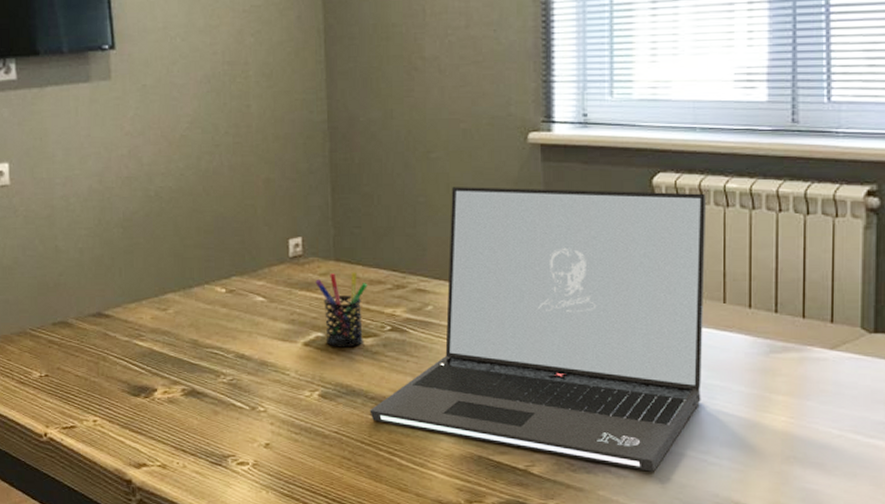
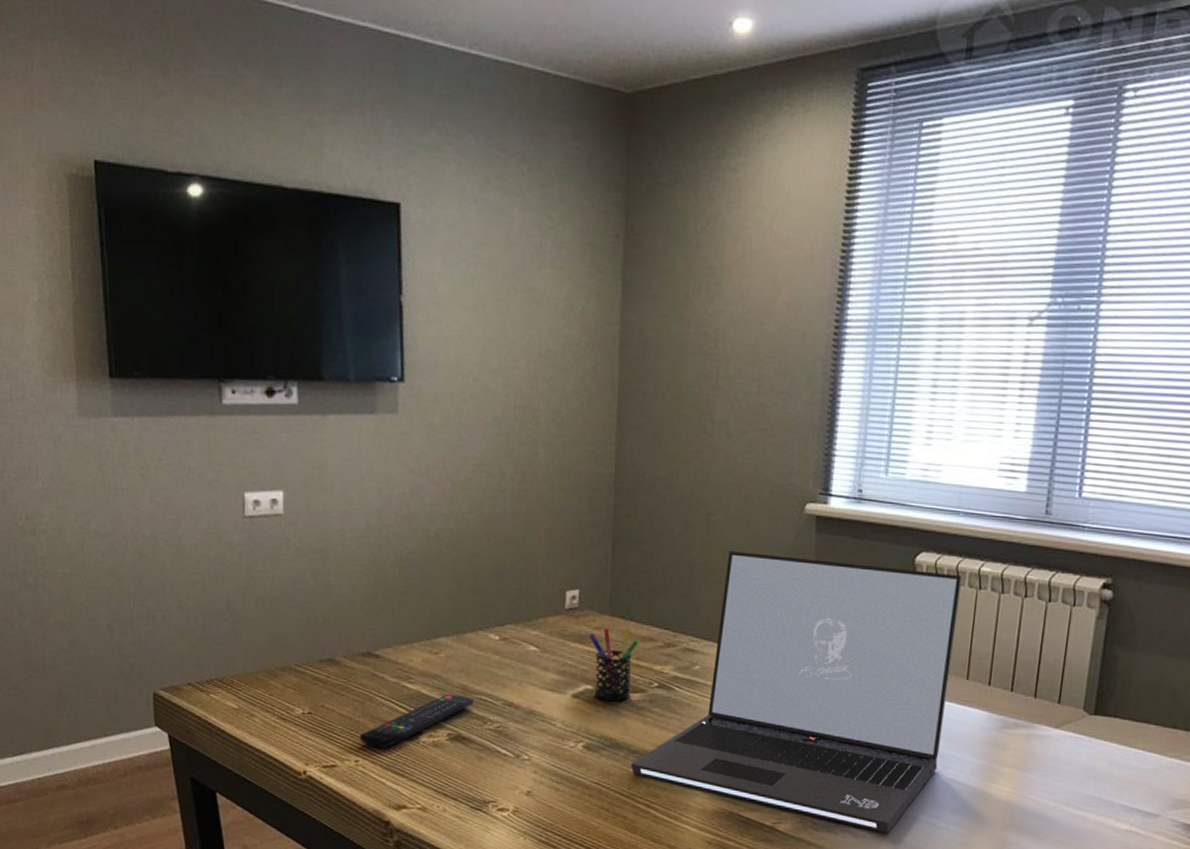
remote control: none [96,349,205,407] -> present [359,694,474,749]

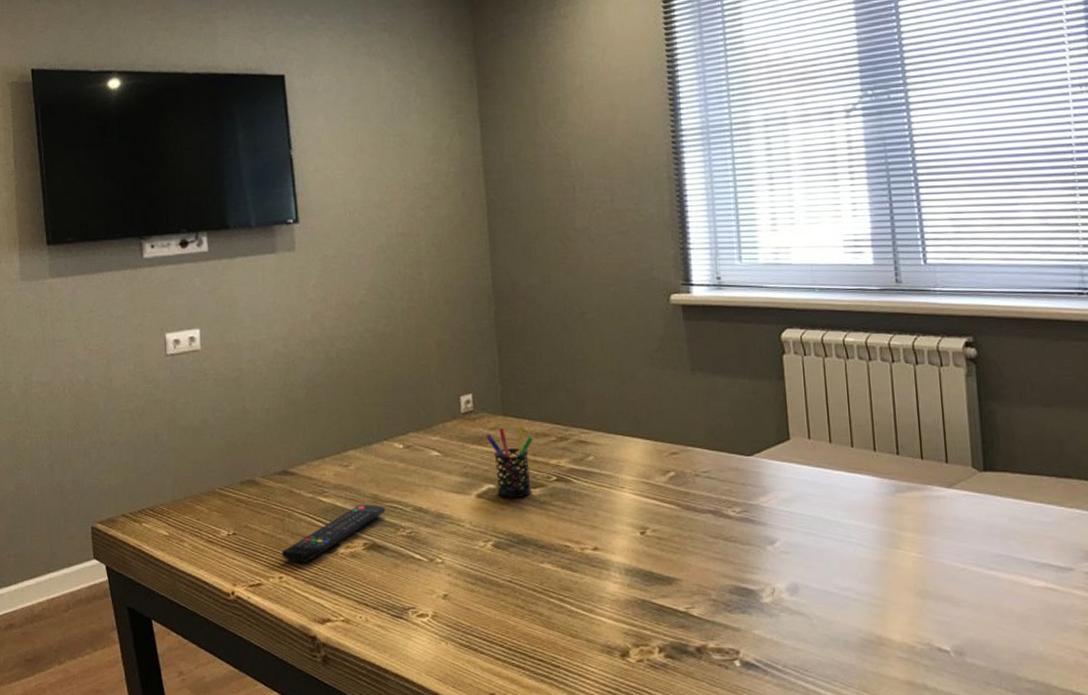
laptop: present [631,551,962,833] -> none [540,344,839,610]

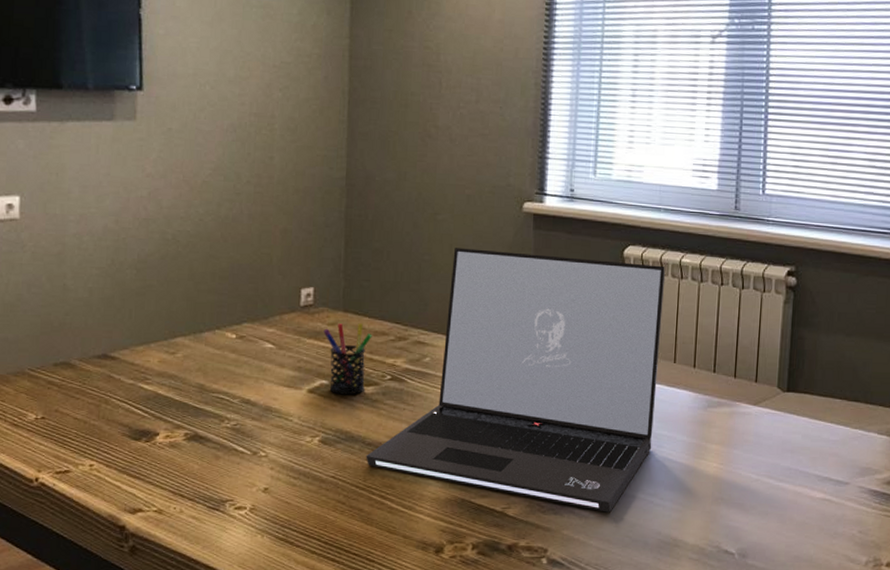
remote control: present [282,504,385,563] -> none [94,393,211,451]
laptop: none [540,344,839,610] -> present [366,248,666,513]

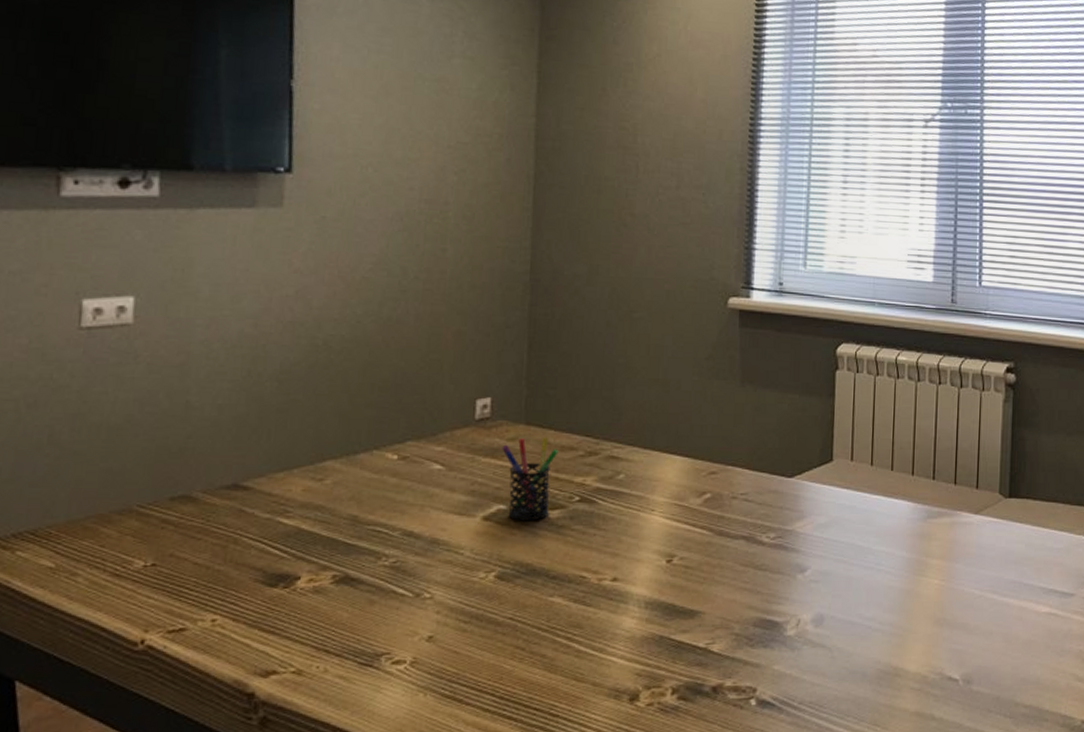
laptop: present [366,248,666,513] -> none [549,349,881,642]

